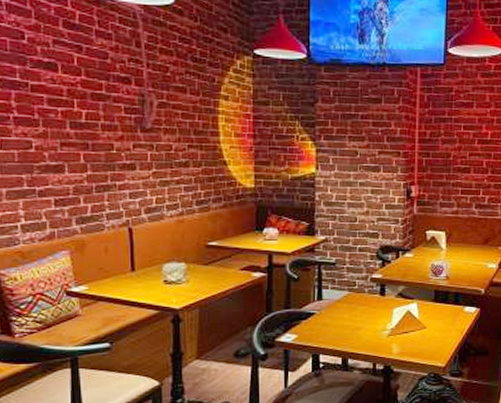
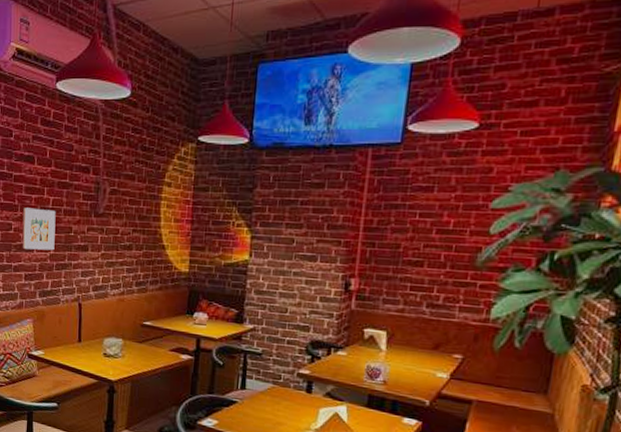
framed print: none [46,122,93,171] -> present [22,207,56,251]

